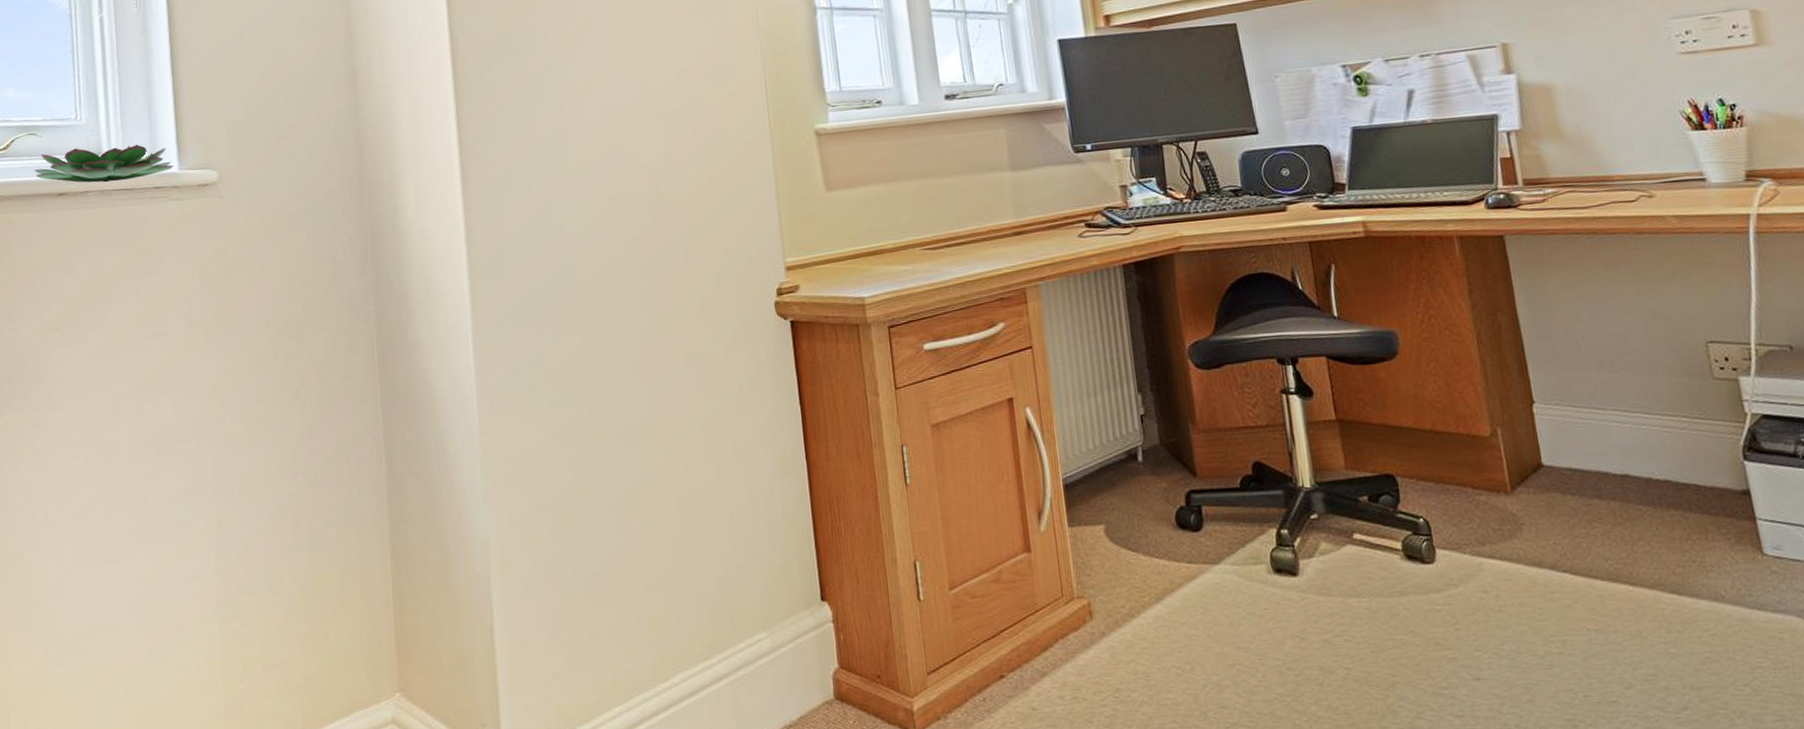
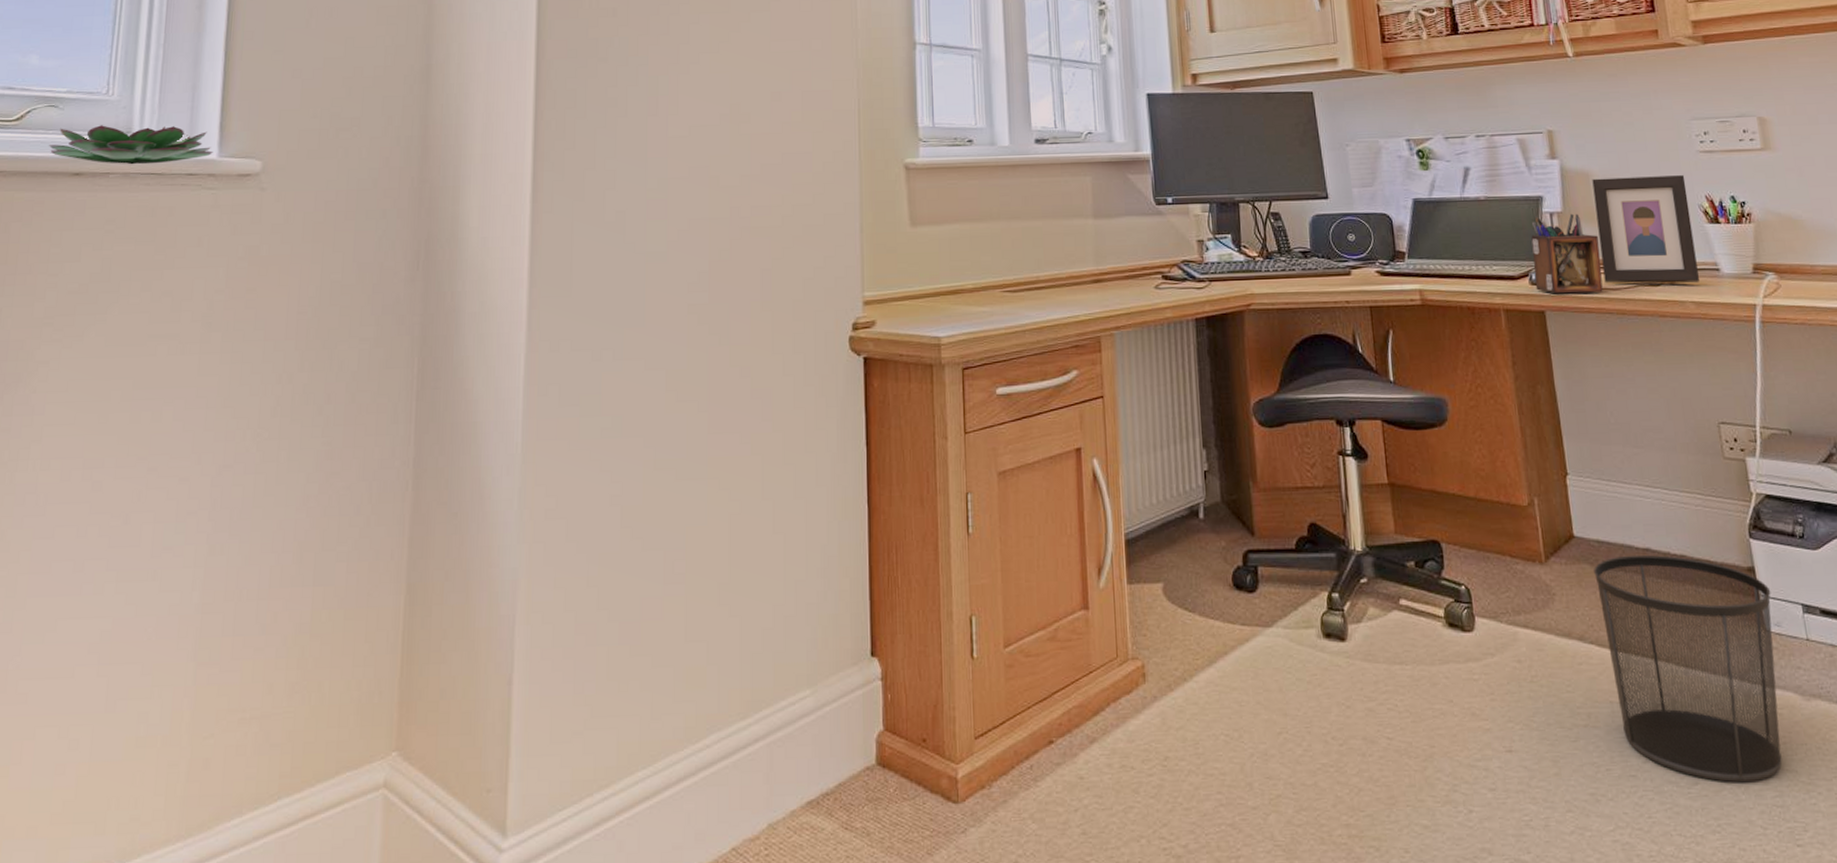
desk organizer: none [1486,130,1570,217] -> present [1531,213,1603,294]
picture frame: none [1554,80,1682,202] -> present [1592,175,1699,284]
waste bin: none [1566,481,1783,708] -> present [1594,554,1782,783]

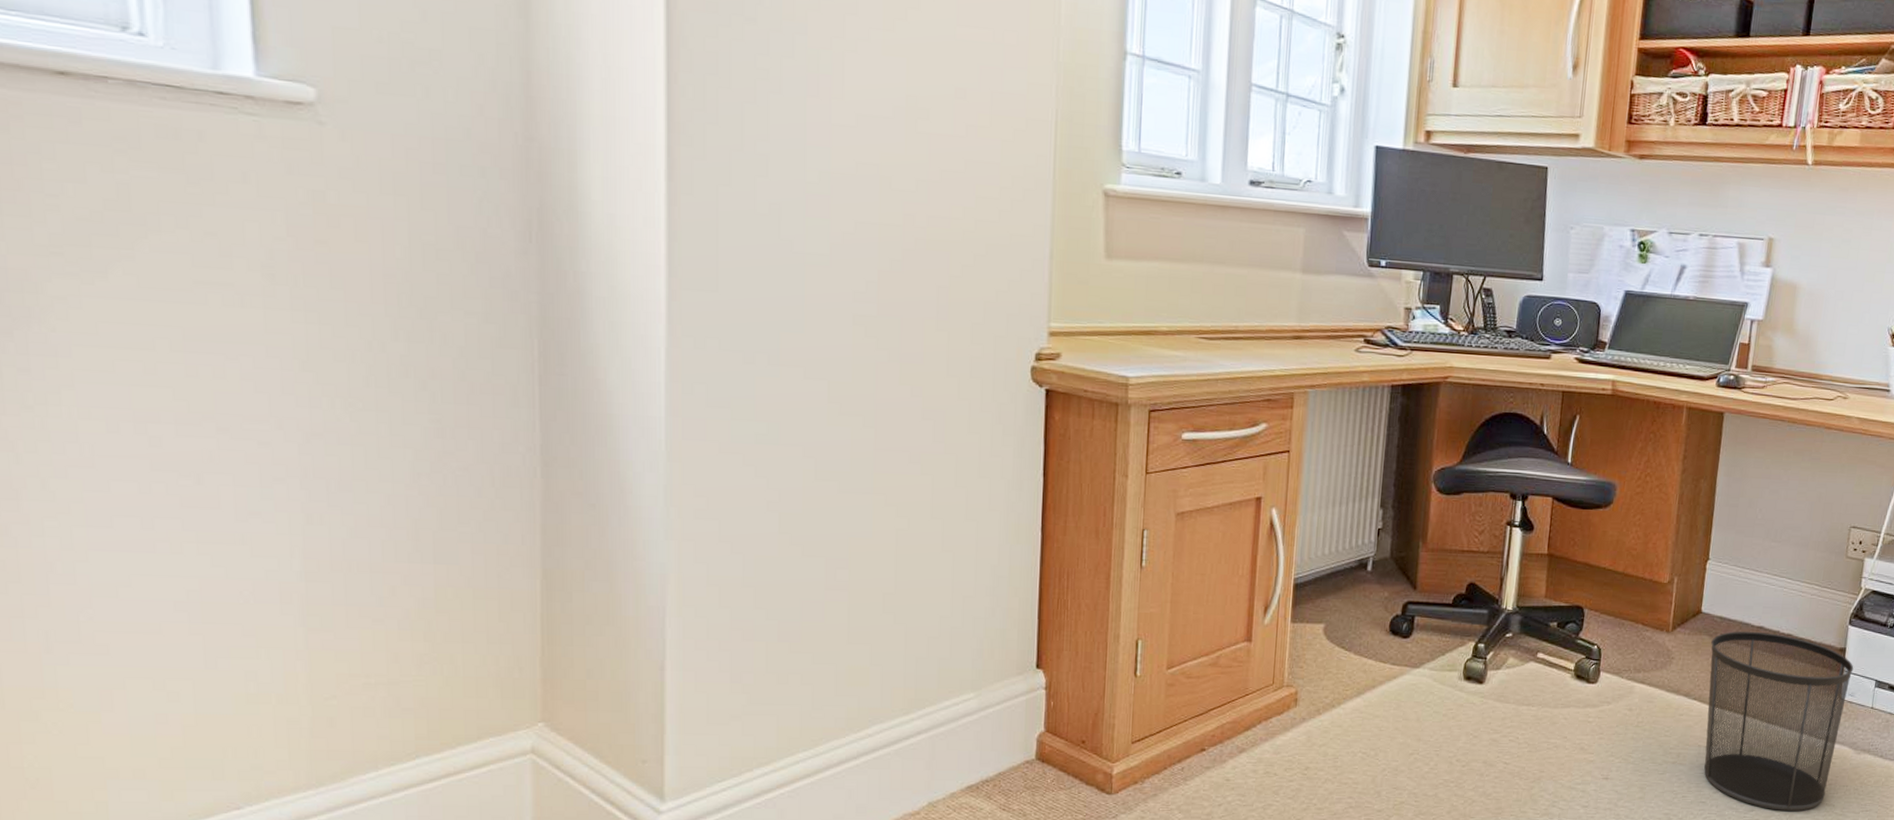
succulent plant: present [48,125,213,165] -> none [13,9,248,75]
desk organizer: present [1531,213,1603,294] -> none [1721,321,1790,401]
picture frame: present [1592,175,1699,284] -> none [1785,291,1884,401]

